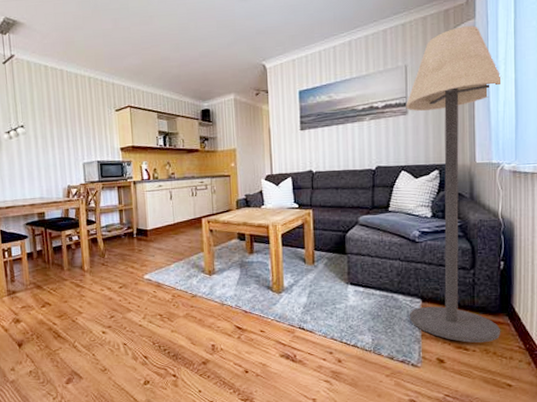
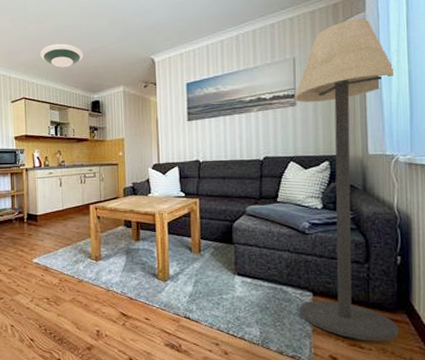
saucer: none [145,47,192,74] -> present [40,43,84,68]

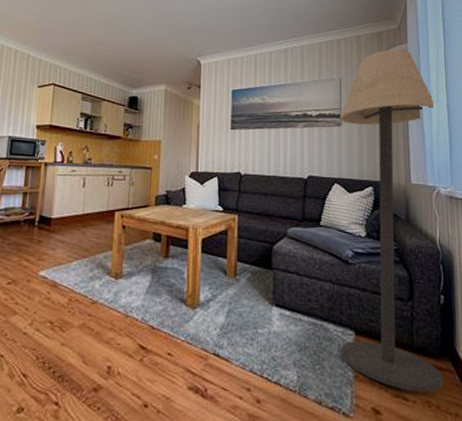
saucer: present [40,43,84,68] -> none [78,31,126,58]

